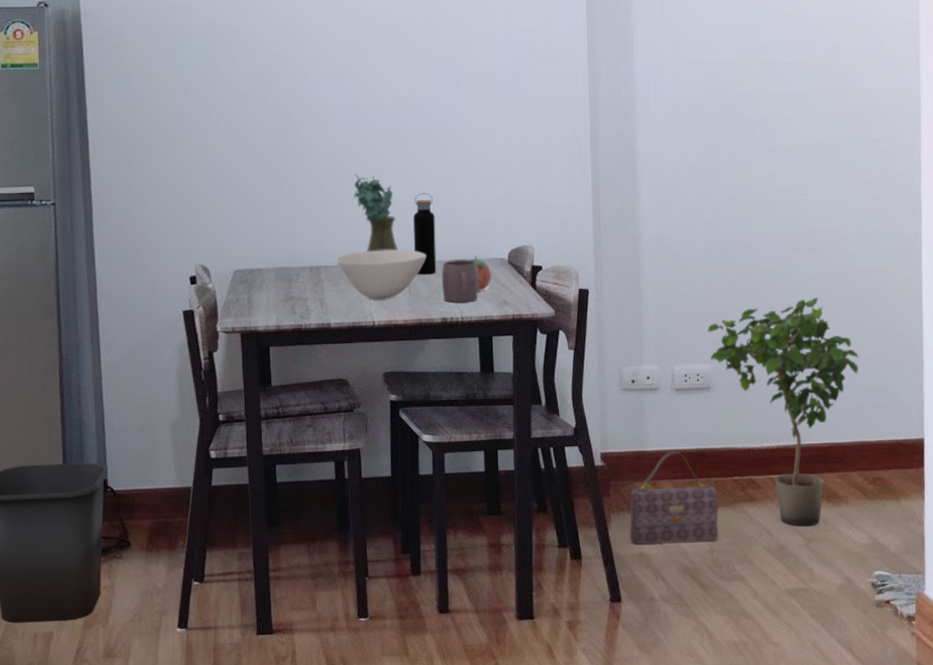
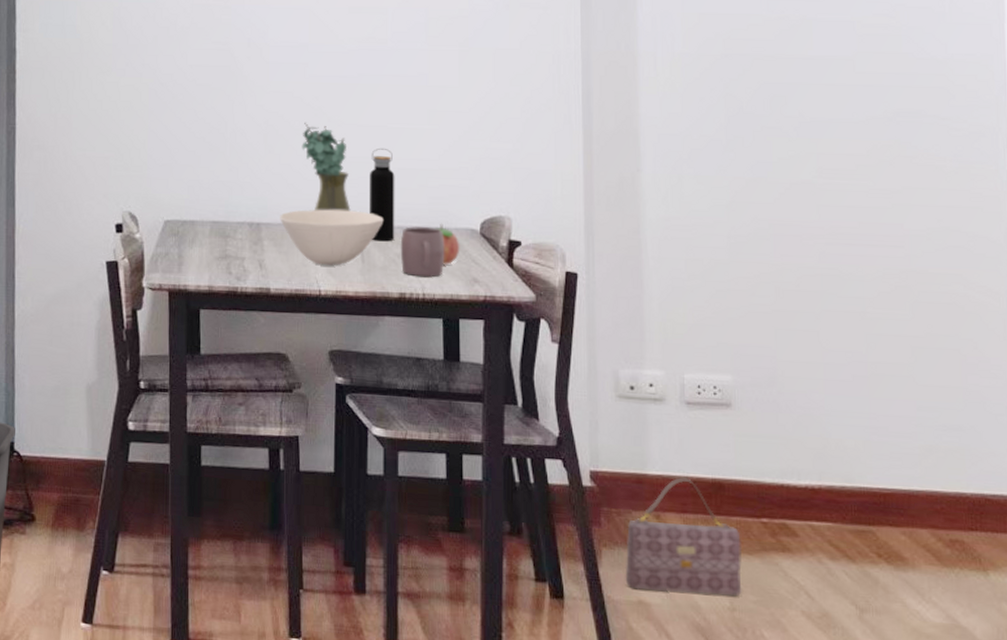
potted plant: present [707,298,859,527] -> none [727,305,929,592]

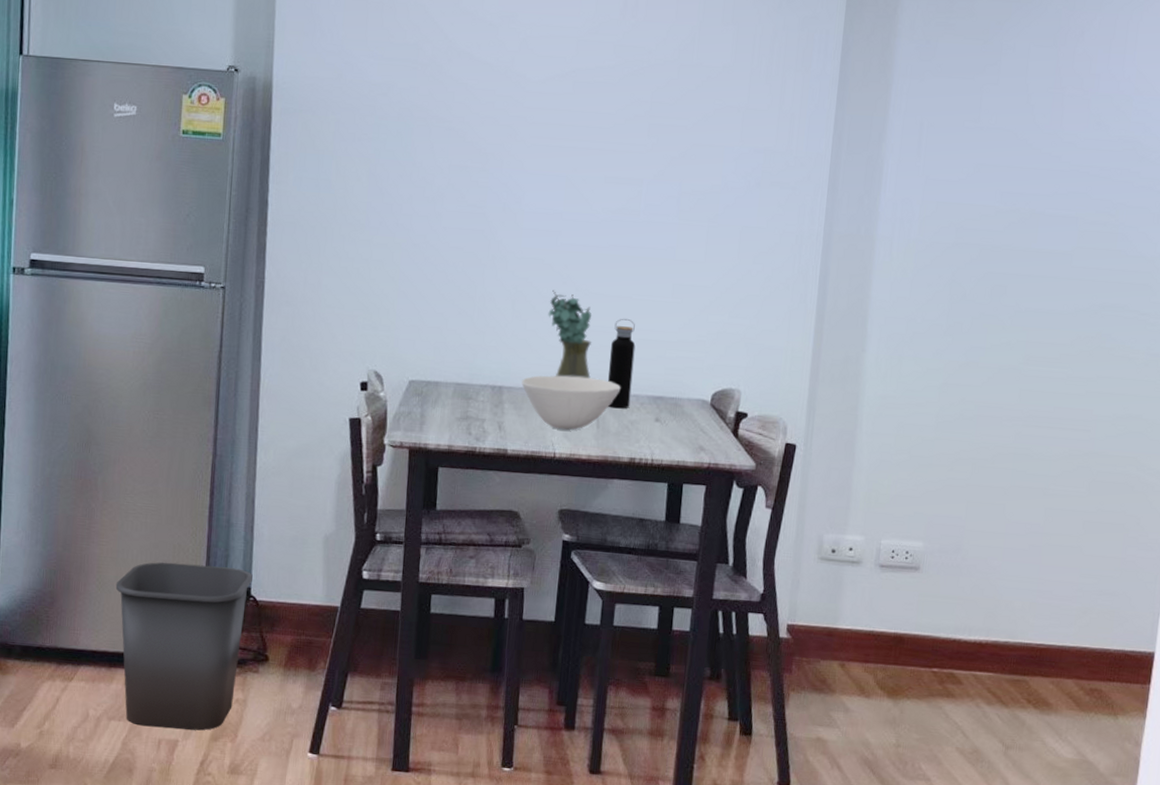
mug: present [400,226,445,278] -> none [633,395,677,445]
fruit: present [436,223,460,265] -> none [669,393,691,433]
handbag: present [625,477,742,596] -> none [807,631,913,734]

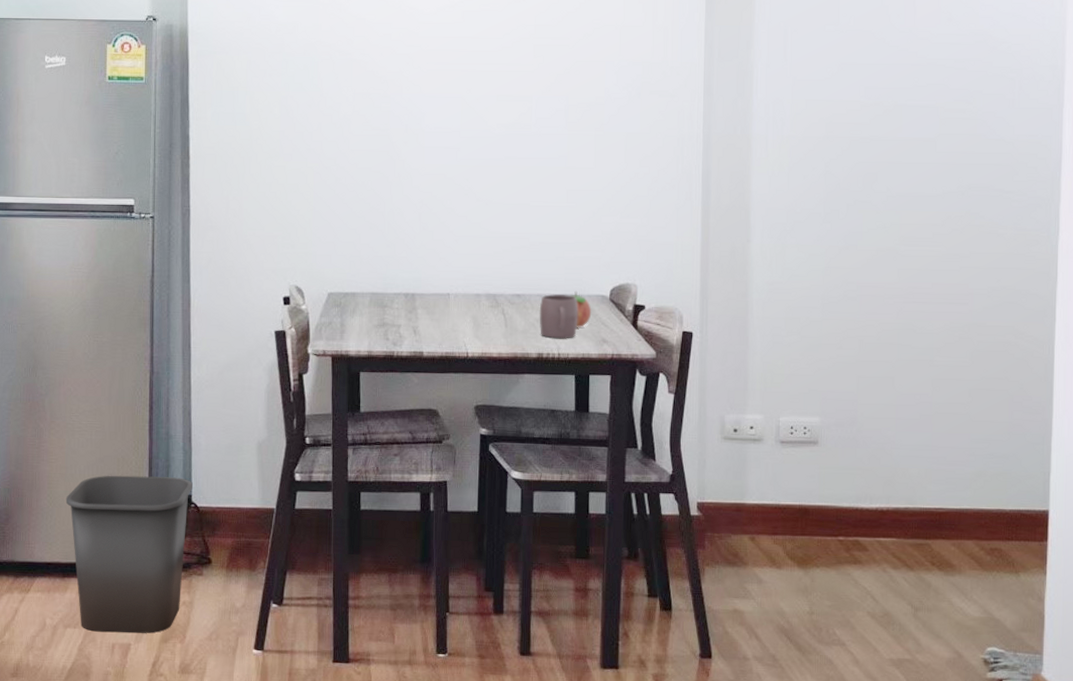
bowl: present [521,375,621,430] -> none [432,280,525,330]
vase: present [548,289,592,379] -> none [453,201,496,282]
water bottle: present [608,318,636,409] -> none [513,224,536,308]
mug: none [633,395,677,445] -> present [539,294,578,339]
fruit: none [669,393,691,433] -> present [571,291,592,327]

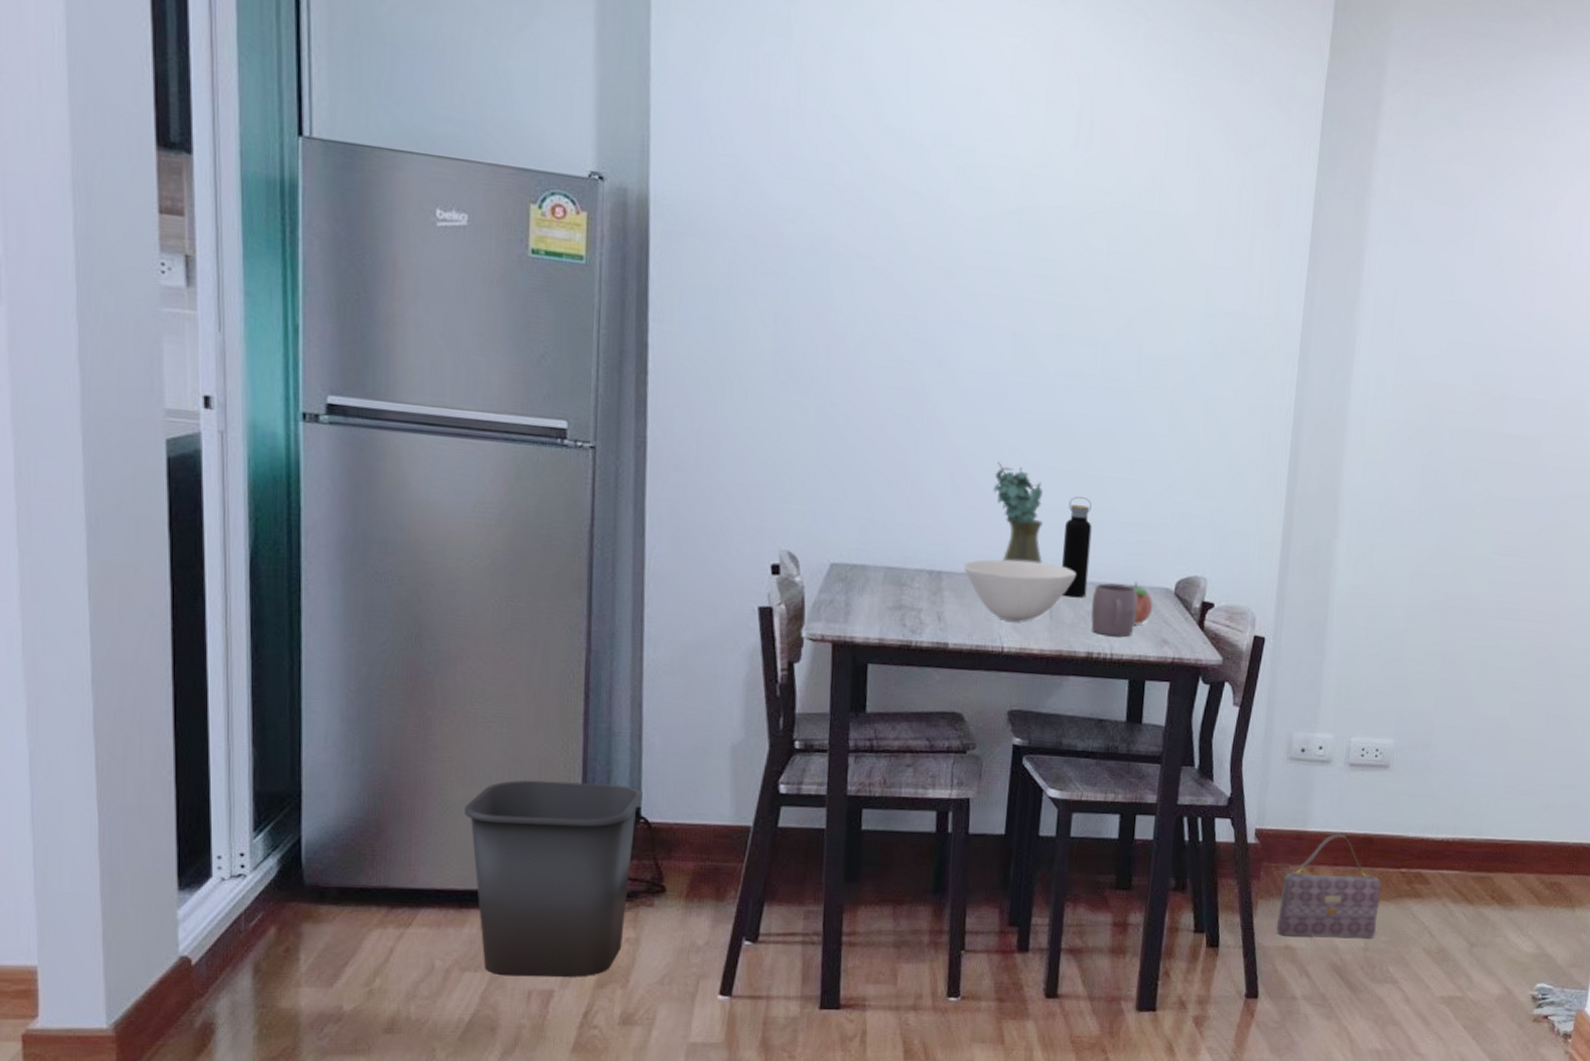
bowl: none [432,280,525,330] -> present [963,559,1076,621]
vase: none [453,201,496,282] -> present [993,461,1044,564]
water bottle: none [513,224,536,308] -> present [1062,496,1092,598]
handbag: none [723,505,821,602] -> present [1276,833,1382,938]

